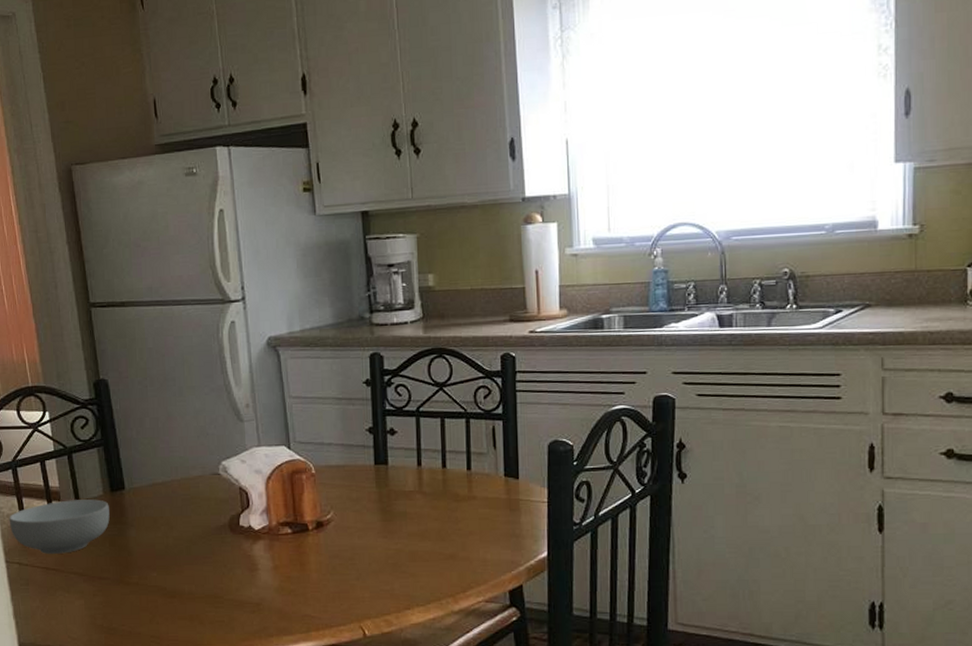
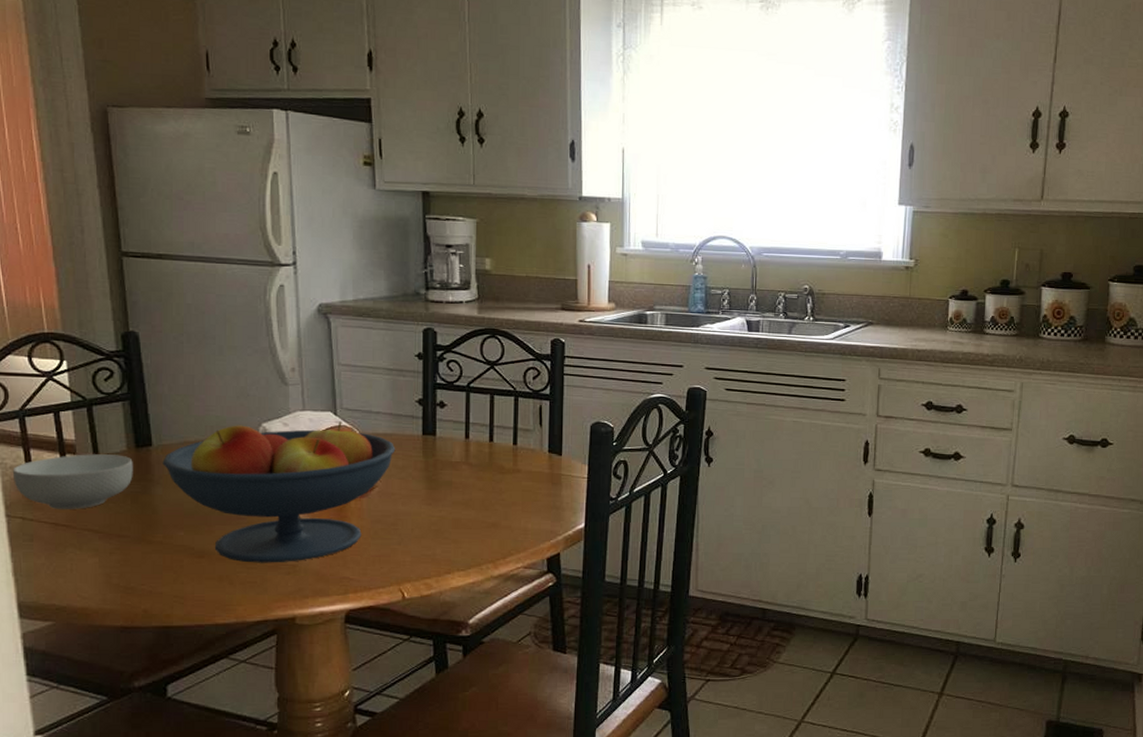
fruit bowl: none [134,455,349,602] -> present [162,421,396,563]

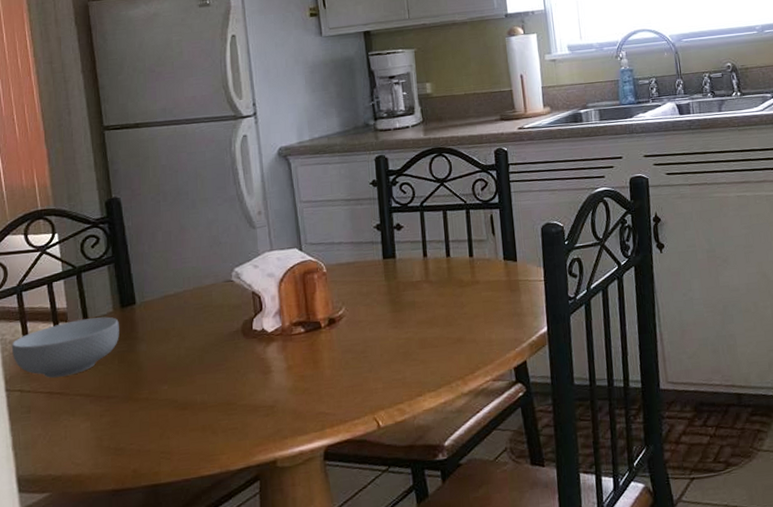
fruit bowl: present [162,421,396,563] -> none [145,256,359,409]

